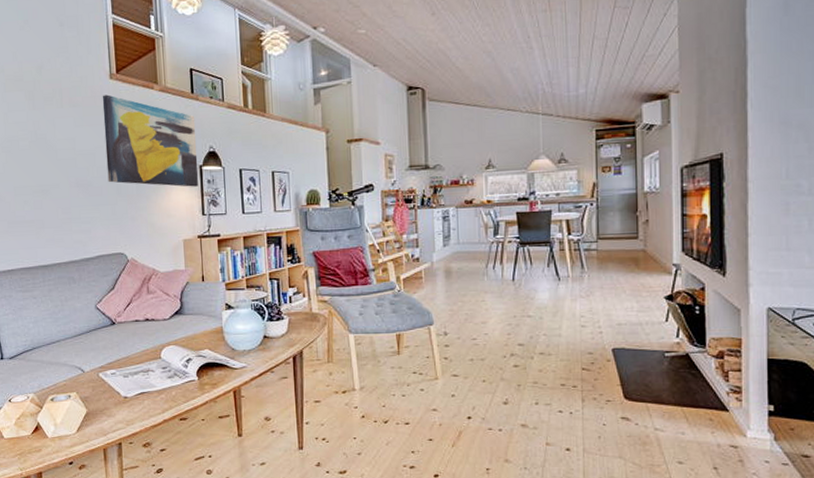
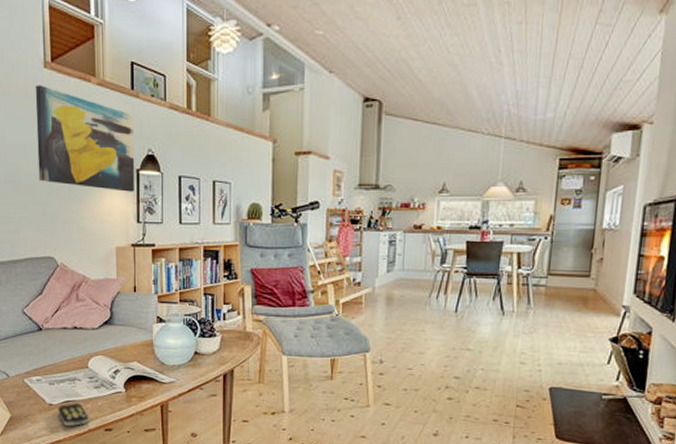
remote control: none [133,394,164,419] -> present [58,403,89,427]

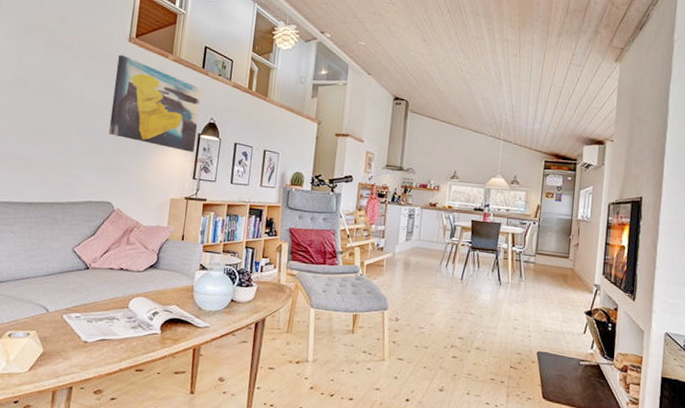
remote control: present [58,403,89,427] -> none [92,342,122,366]

